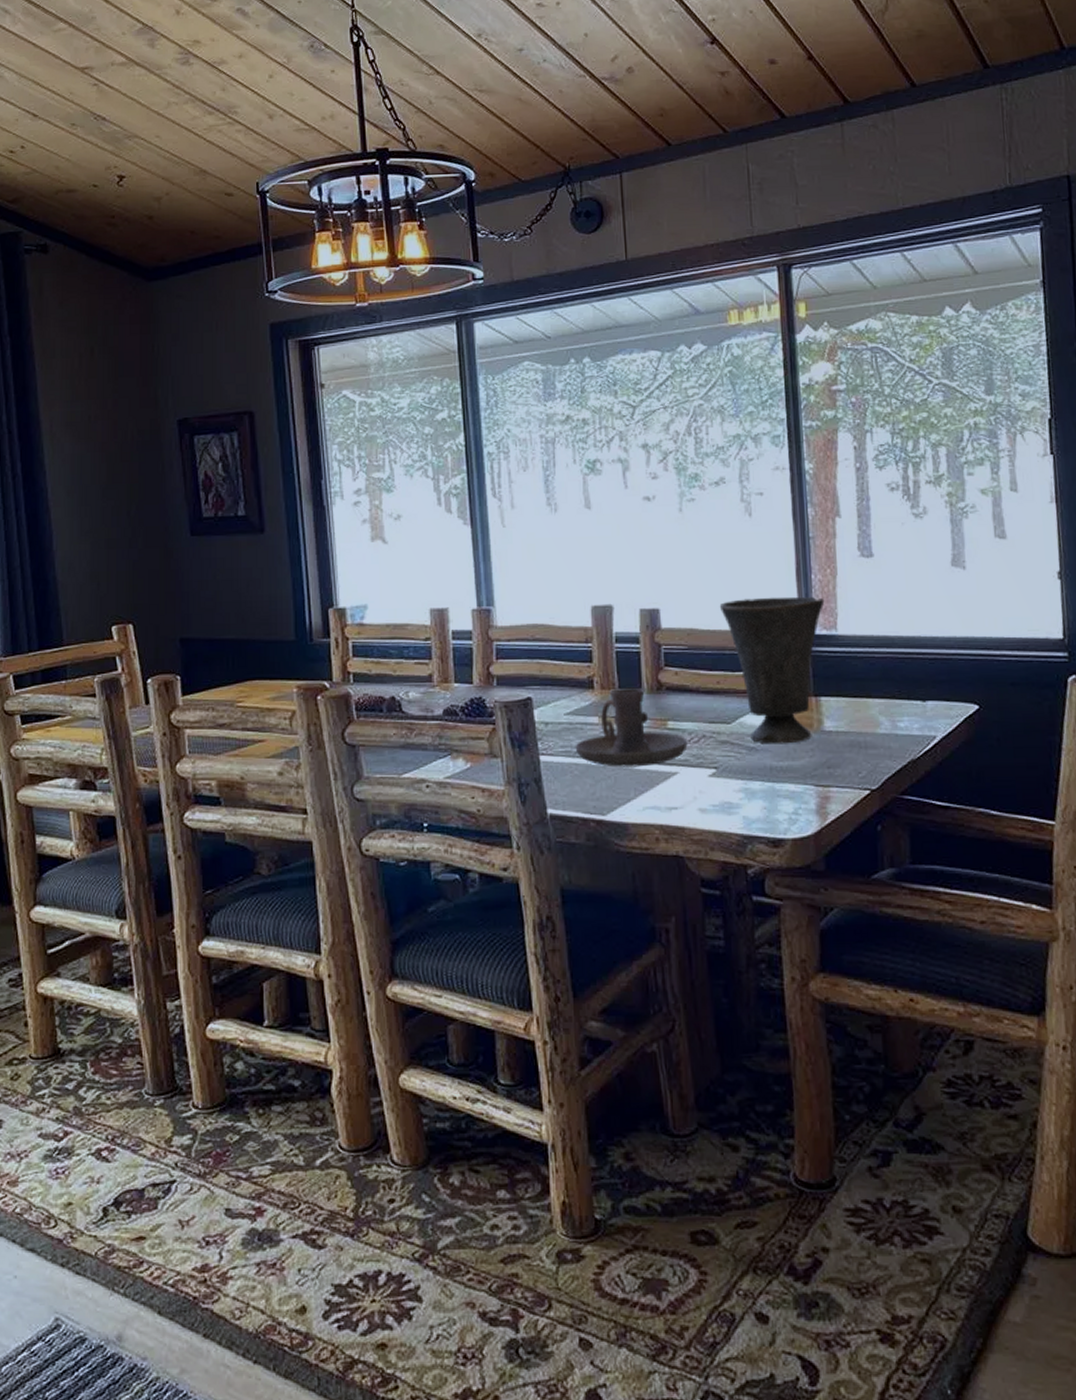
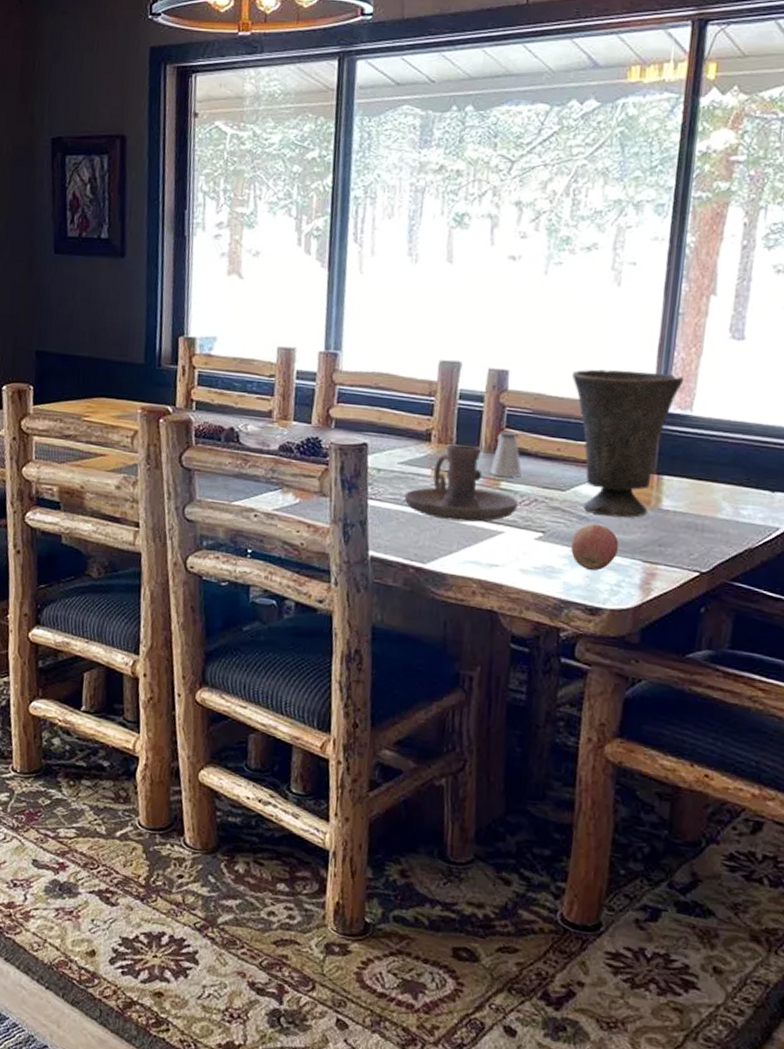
saltshaker: none [656,671,686,716] -> present [490,432,522,477]
apple: none [745,753,791,802] -> present [571,523,619,571]

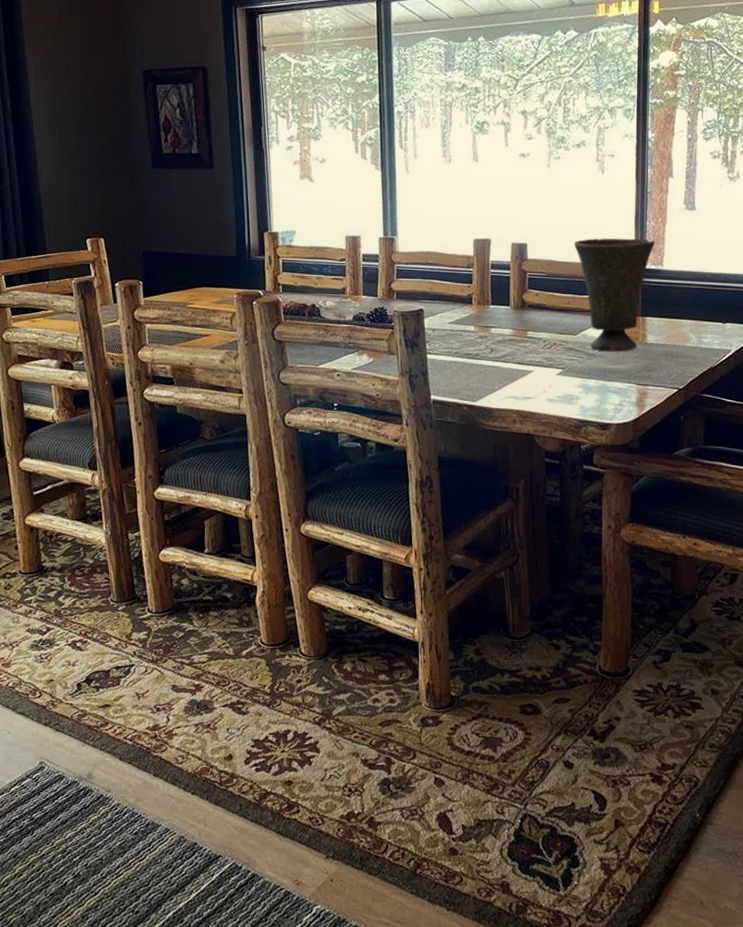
candle holder: present [404,443,519,522] -> none [455,304,542,366]
saltshaker: present [490,432,522,477] -> none [519,292,543,327]
apple: present [571,523,619,571] -> none [584,358,619,396]

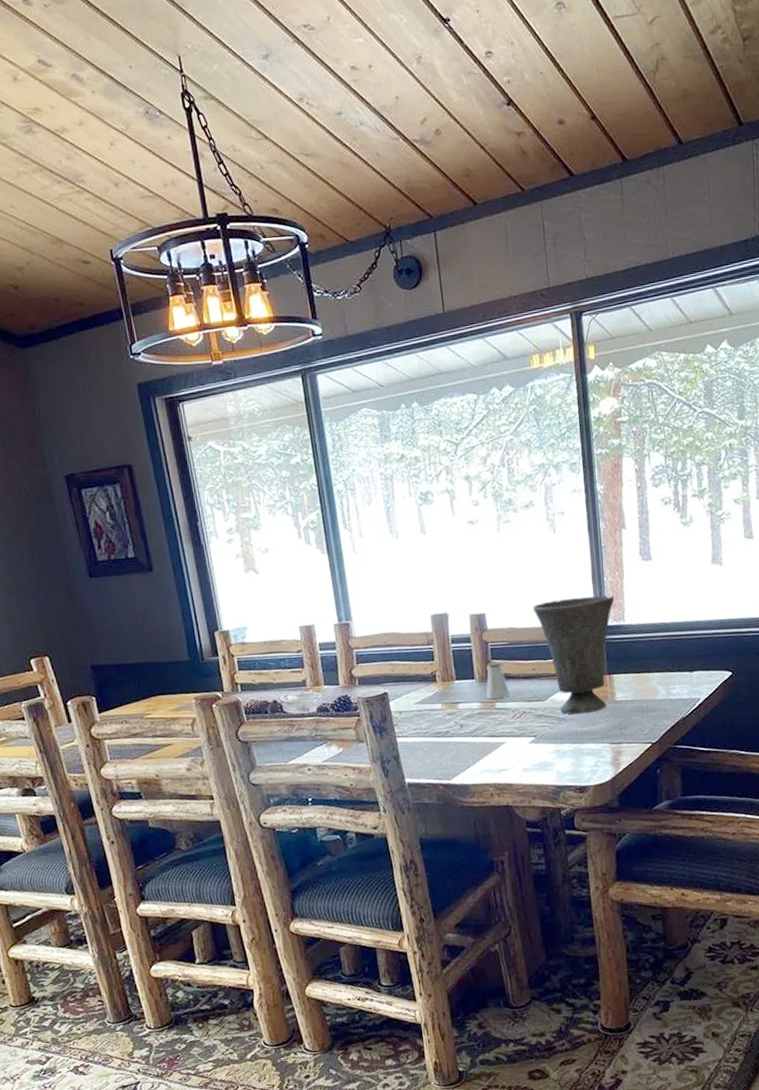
saltshaker: none [519,292,543,327] -> present [486,662,510,699]

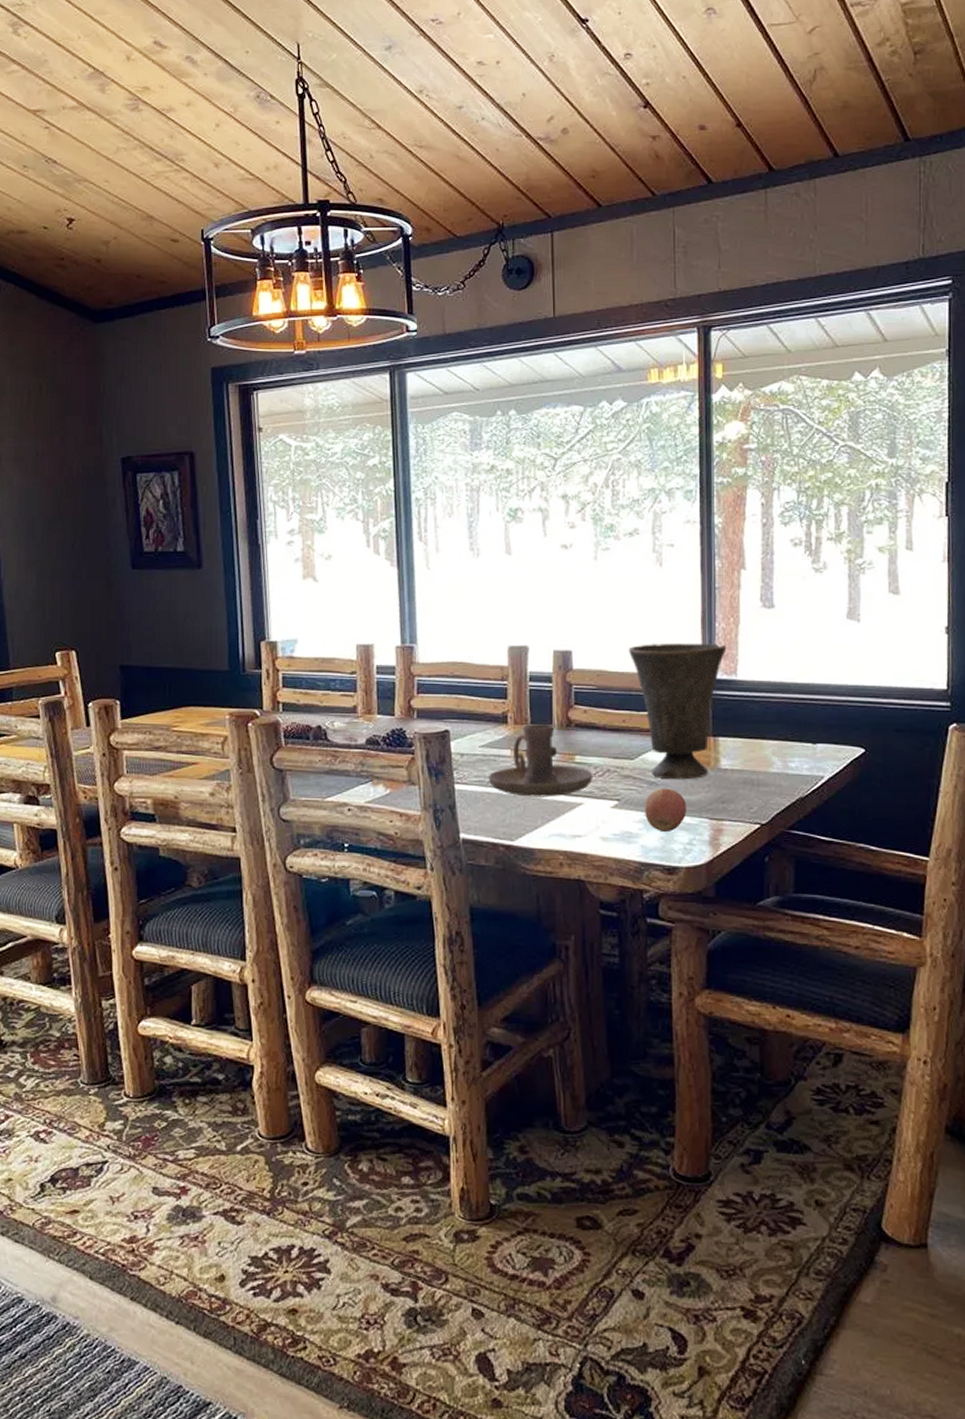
candle holder: none [424,678,512,743] -> present [488,723,593,797]
saltshaker: present [486,662,510,699] -> none [565,709,593,751]
apple: none [556,721,592,759] -> present [645,788,687,833]

